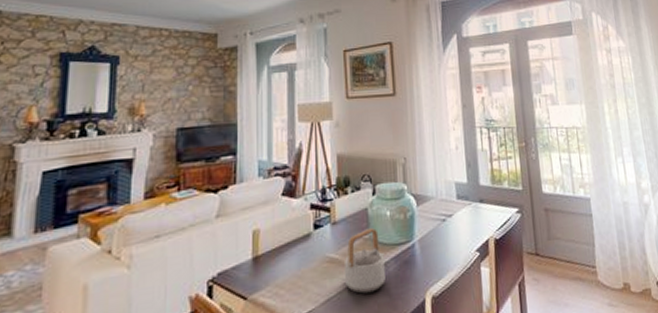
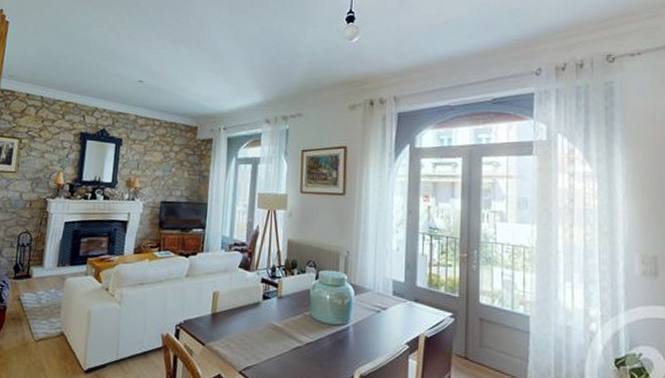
teapot: present [344,228,385,294] -> none [284,307,321,361]

